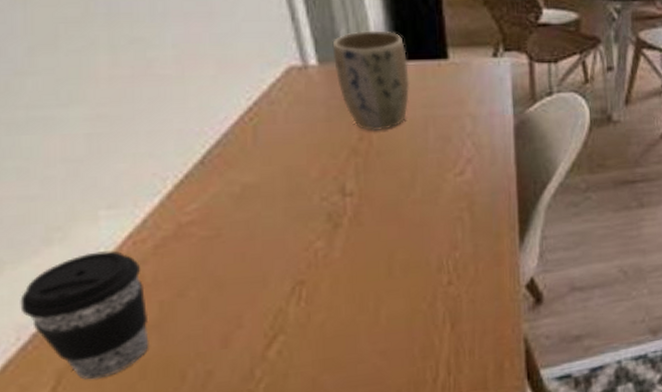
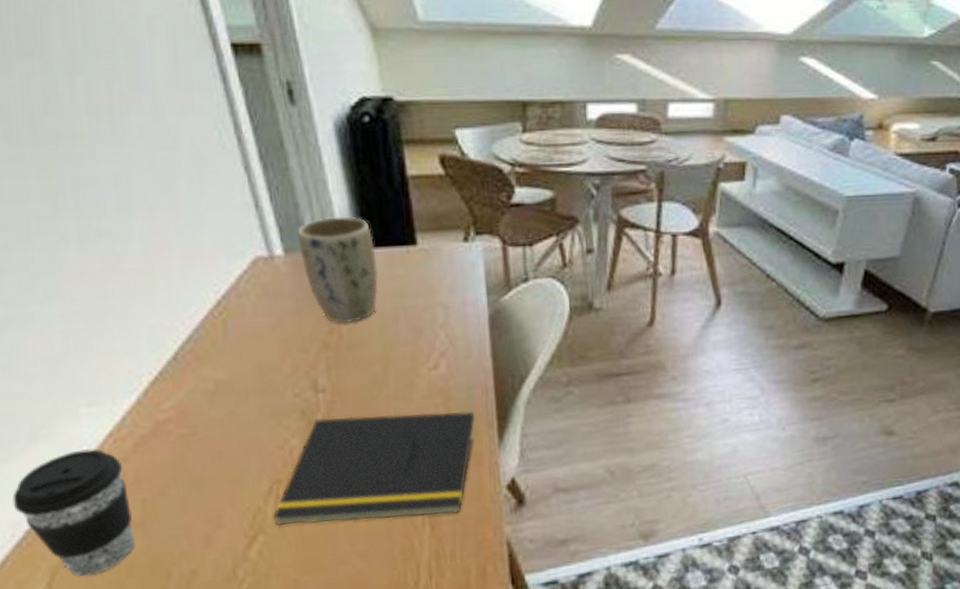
notepad: none [293,215,498,326] -> present [272,411,475,526]

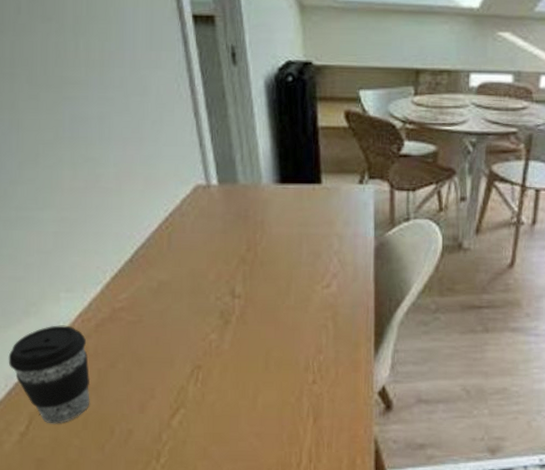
notepad: present [272,411,475,526] -> none [191,319,357,410]
plant pot: present [297,216,379,324] -> none [229,157,289,244]

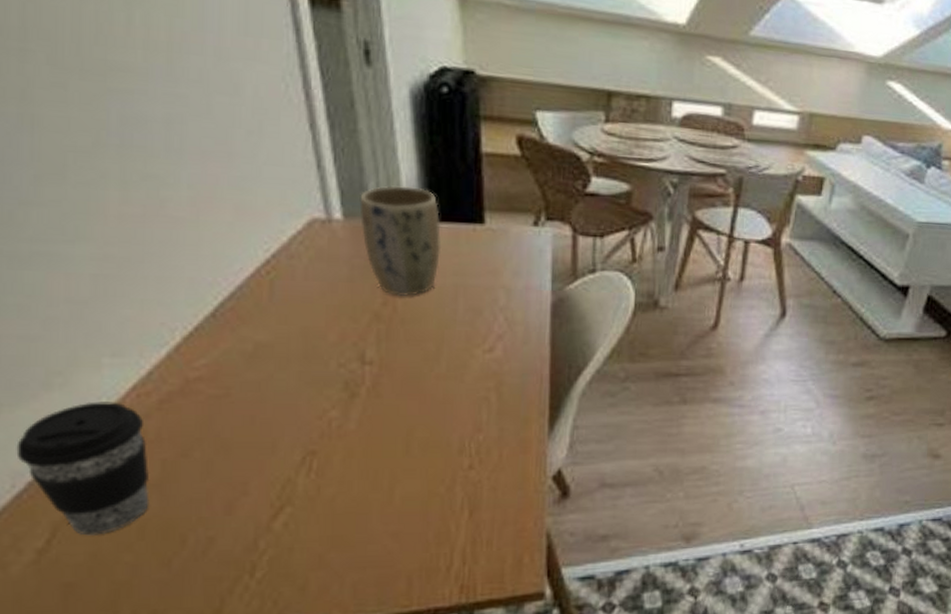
plant pot: none [229,157,289,244] -> present [359,185,442,297]

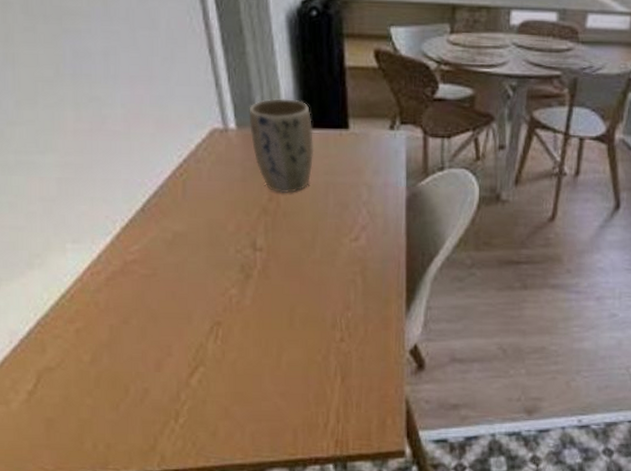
coffee cup: present [16,401,150,536] -> none [12,278,102,383]

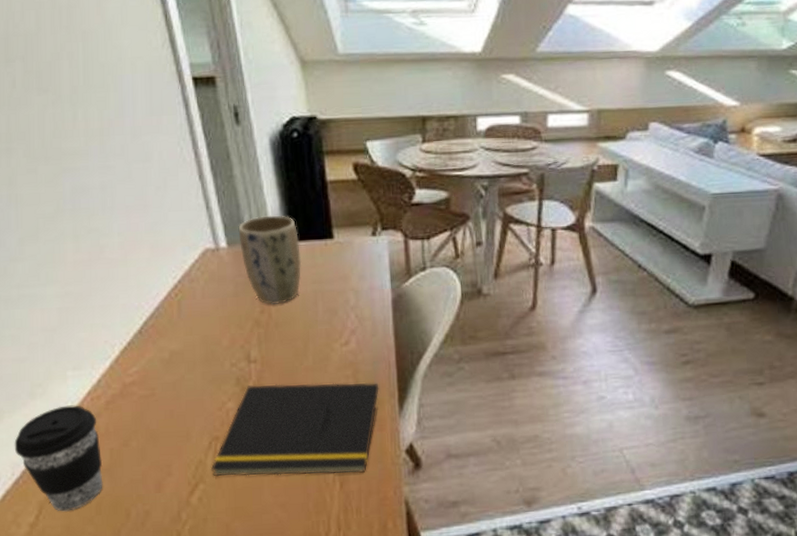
coffee cup: none [12,278,102,383] -> present [14,405,103,512]
notepad: none [211,274,387,369] -> present [210,382,379,477]

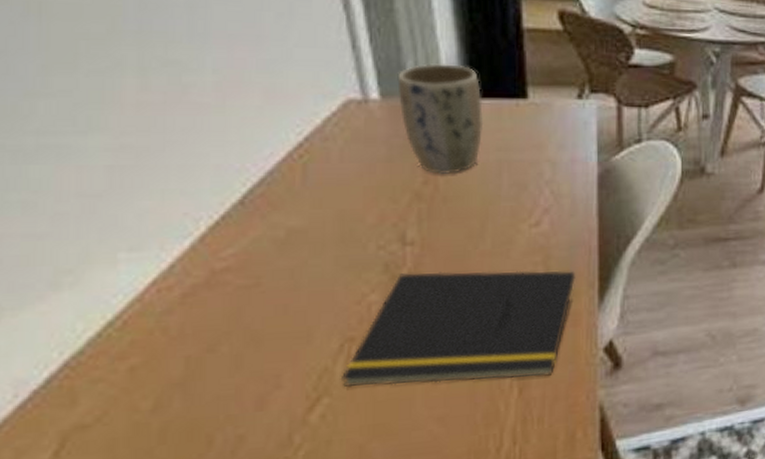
coffee cup: present [14,405,103,512] -> none [19,298,172,444]

